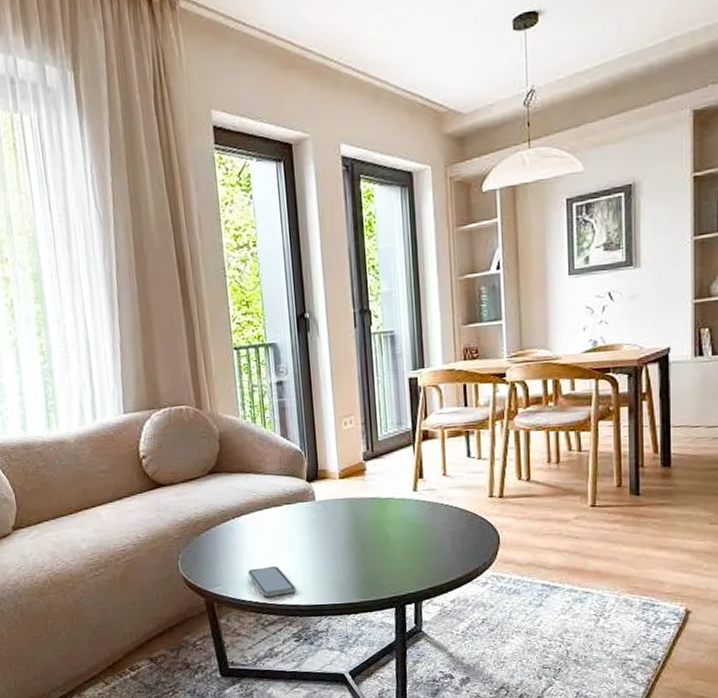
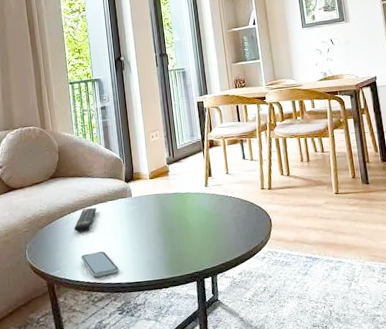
remote control: none [239,512,269,542] -> present [74,207,97,232]

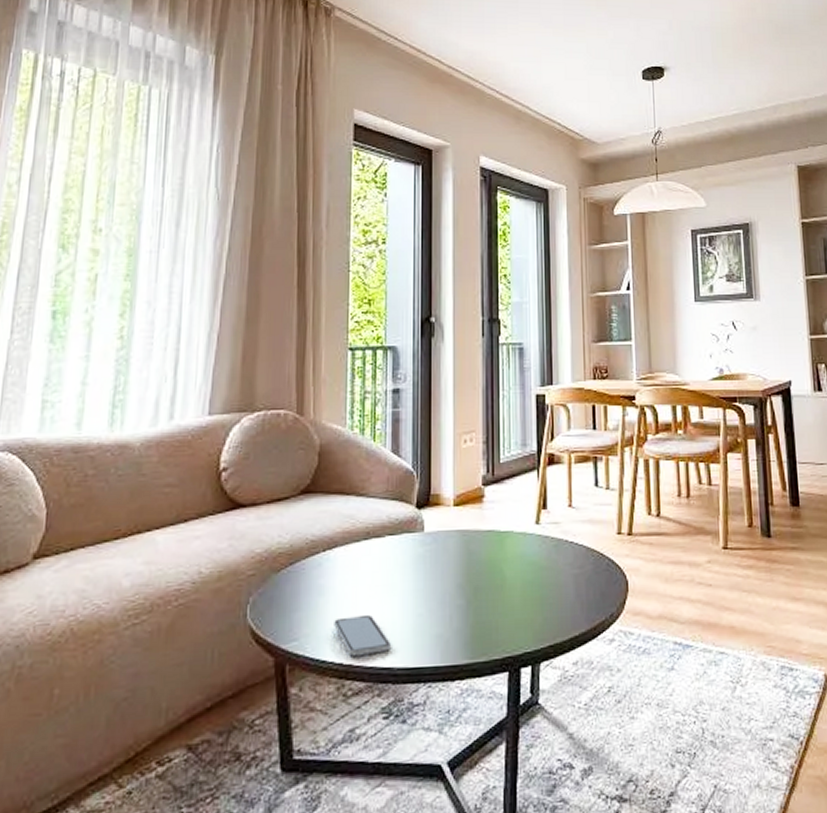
remote control: present [74,207,97,232] -> none [328,544,367,583]

